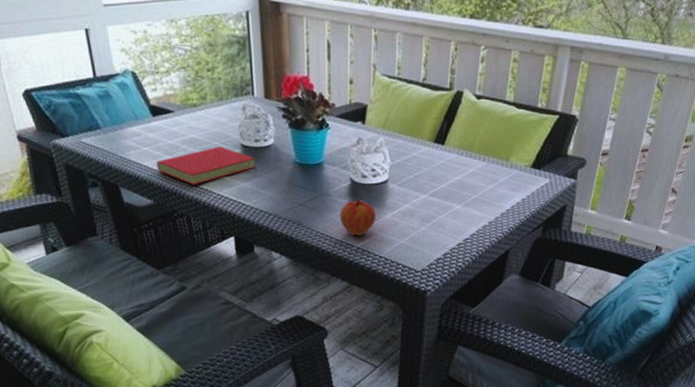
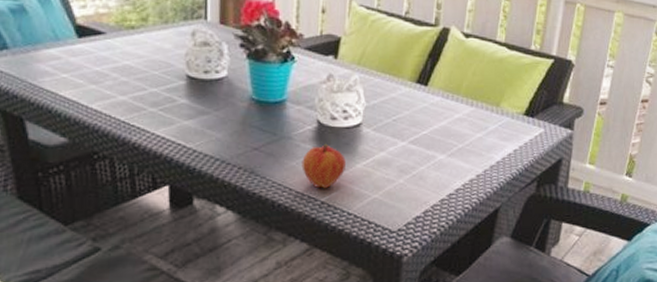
book: present [157,146,255,185] -> none [77,76,203,122]

